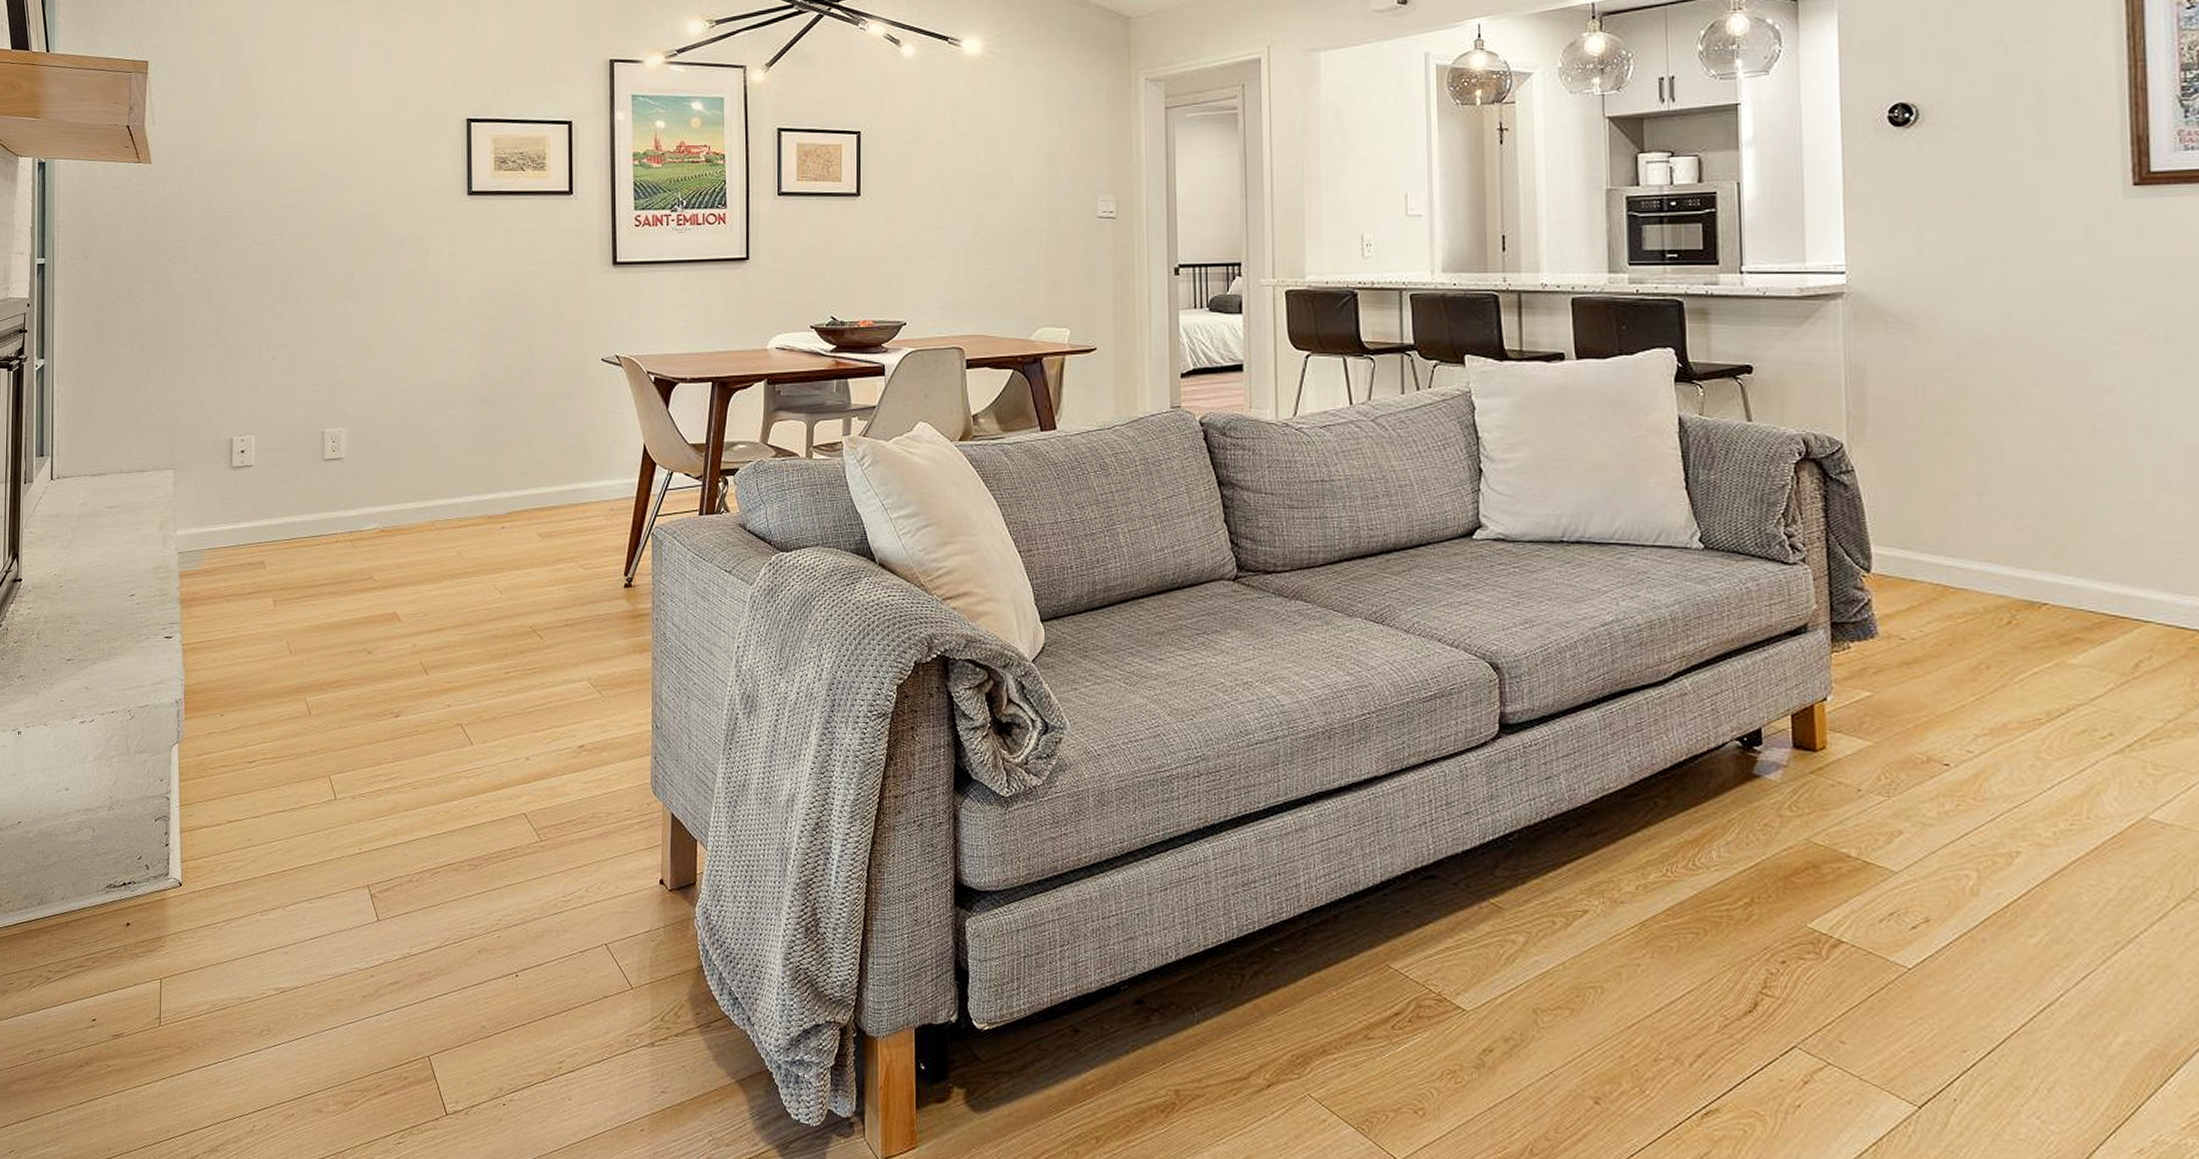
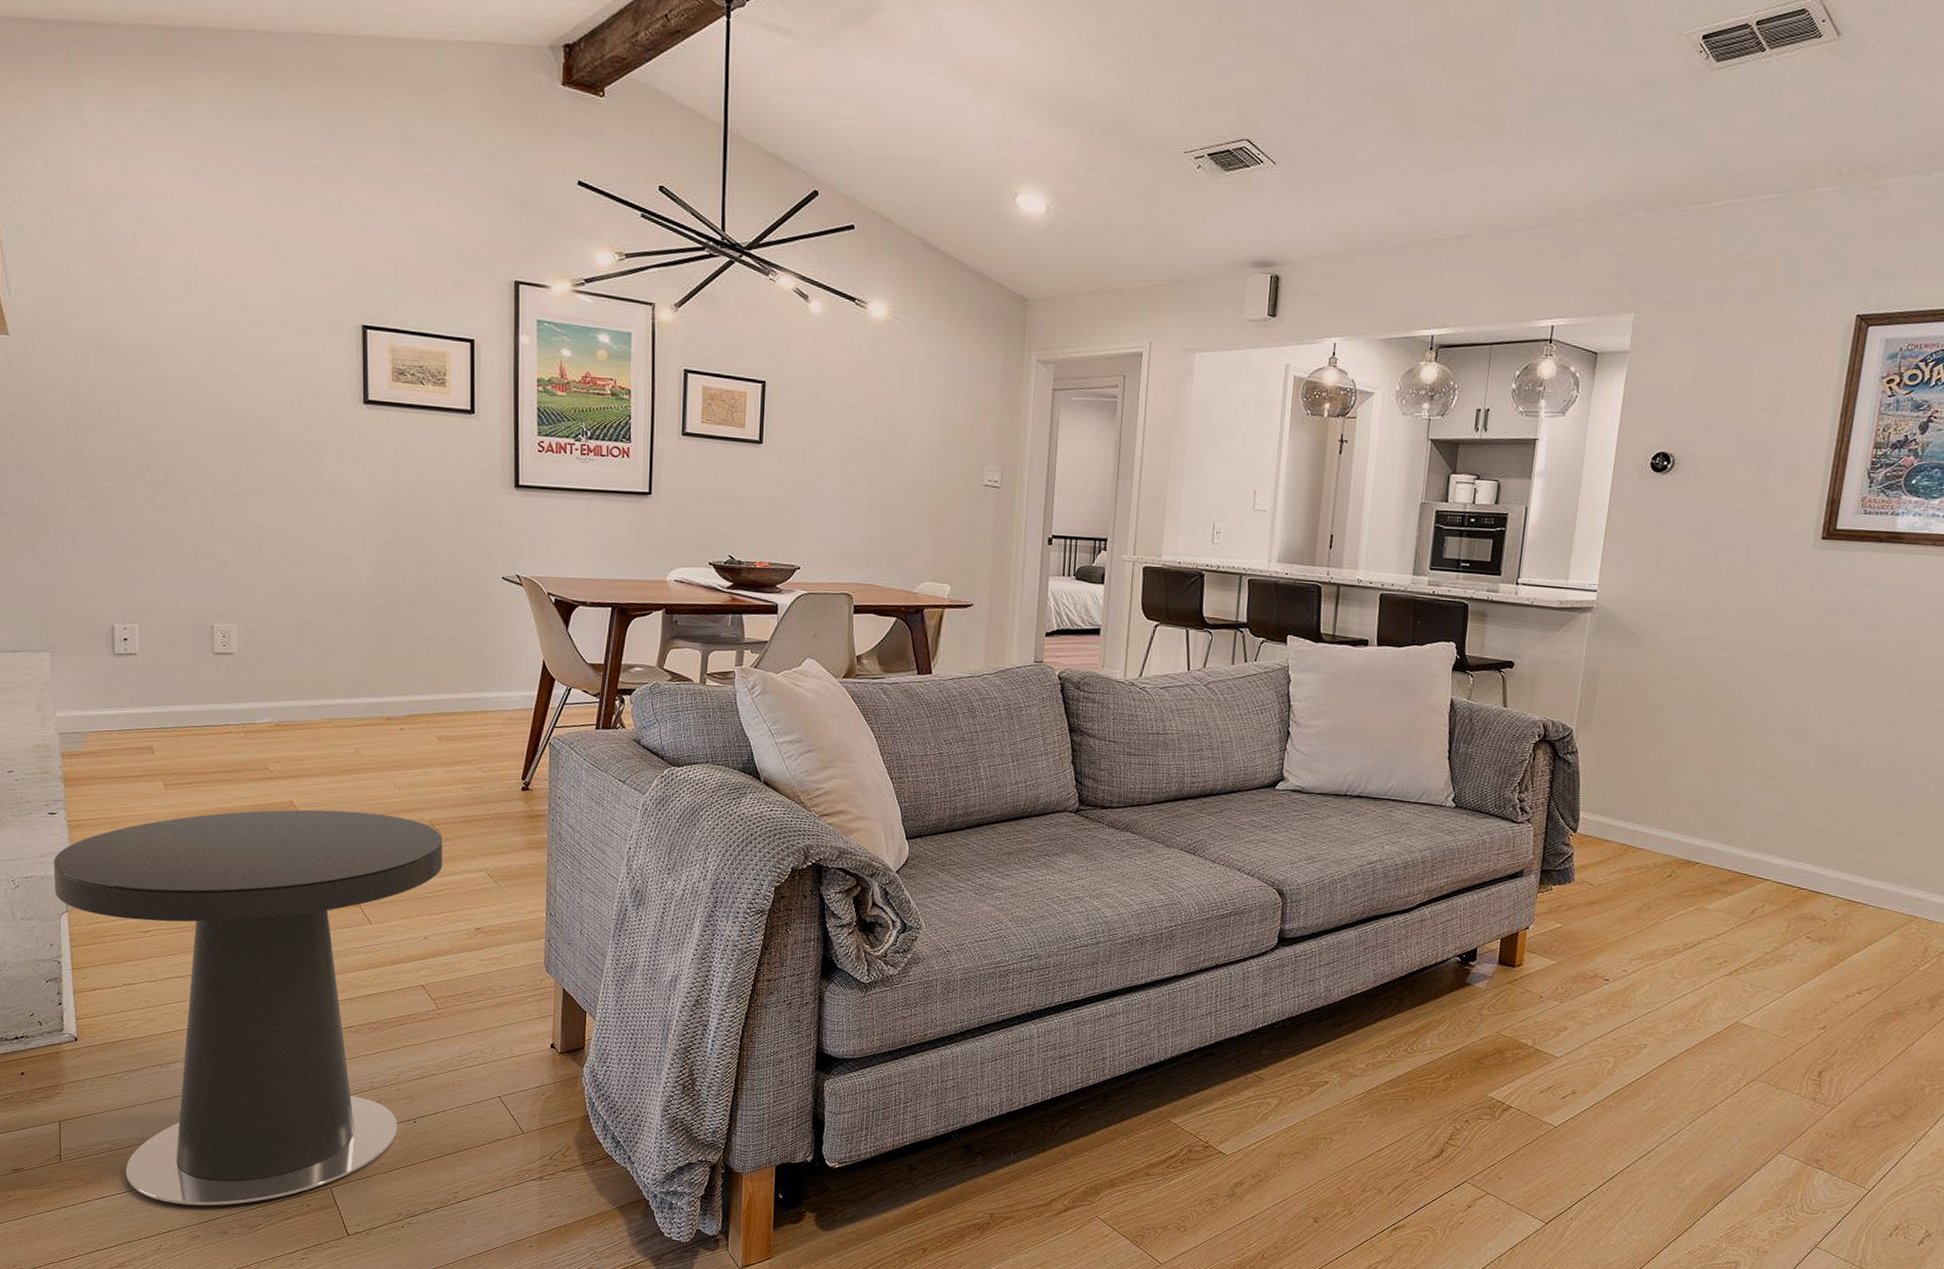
side table: none [167,619,545,1078] -> present [53,809,443,1206]

